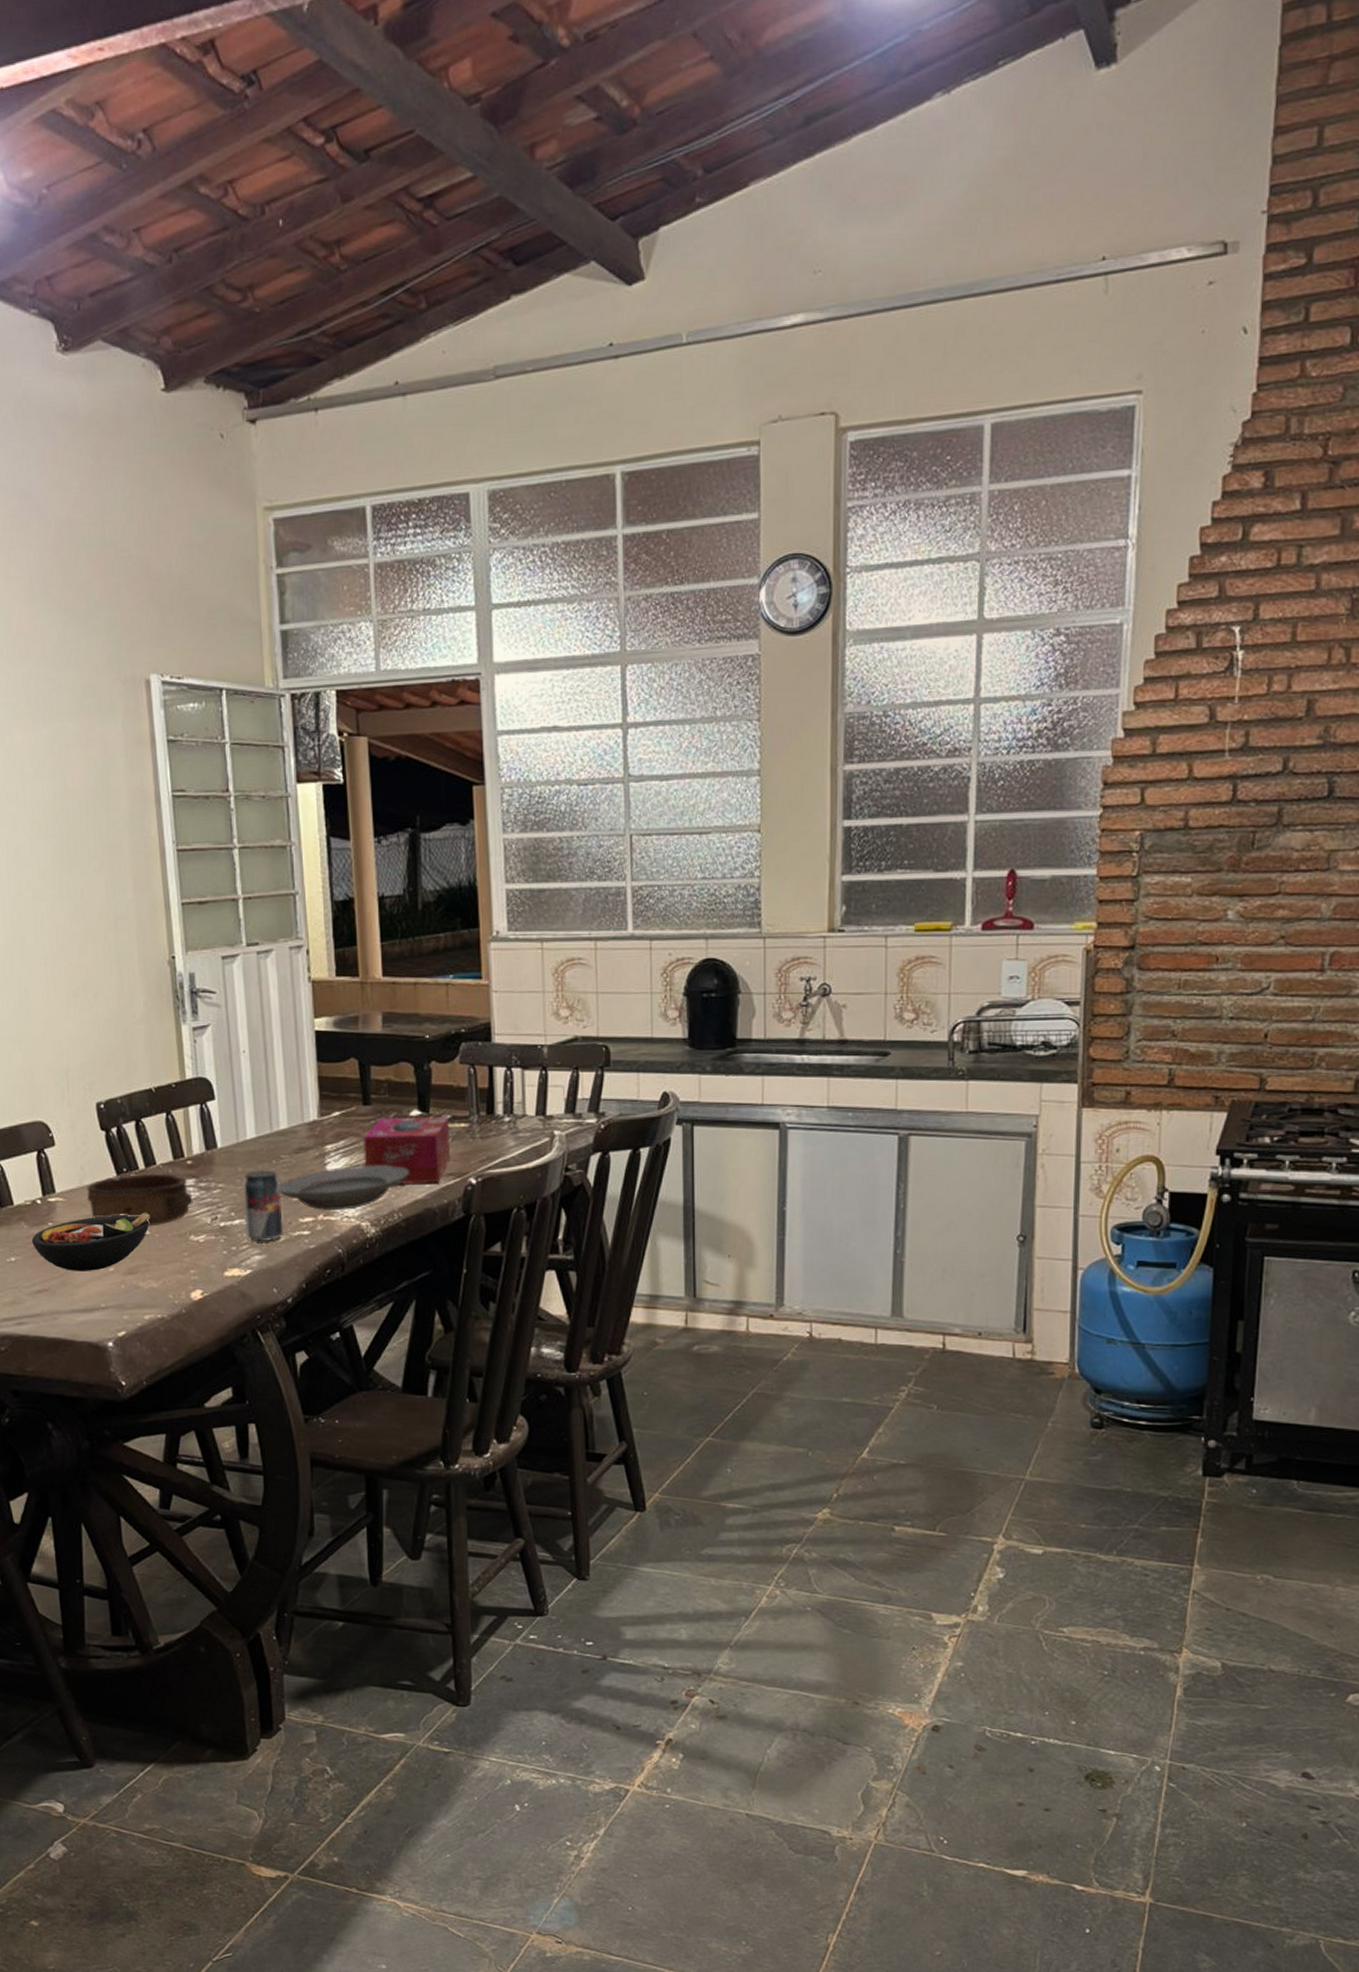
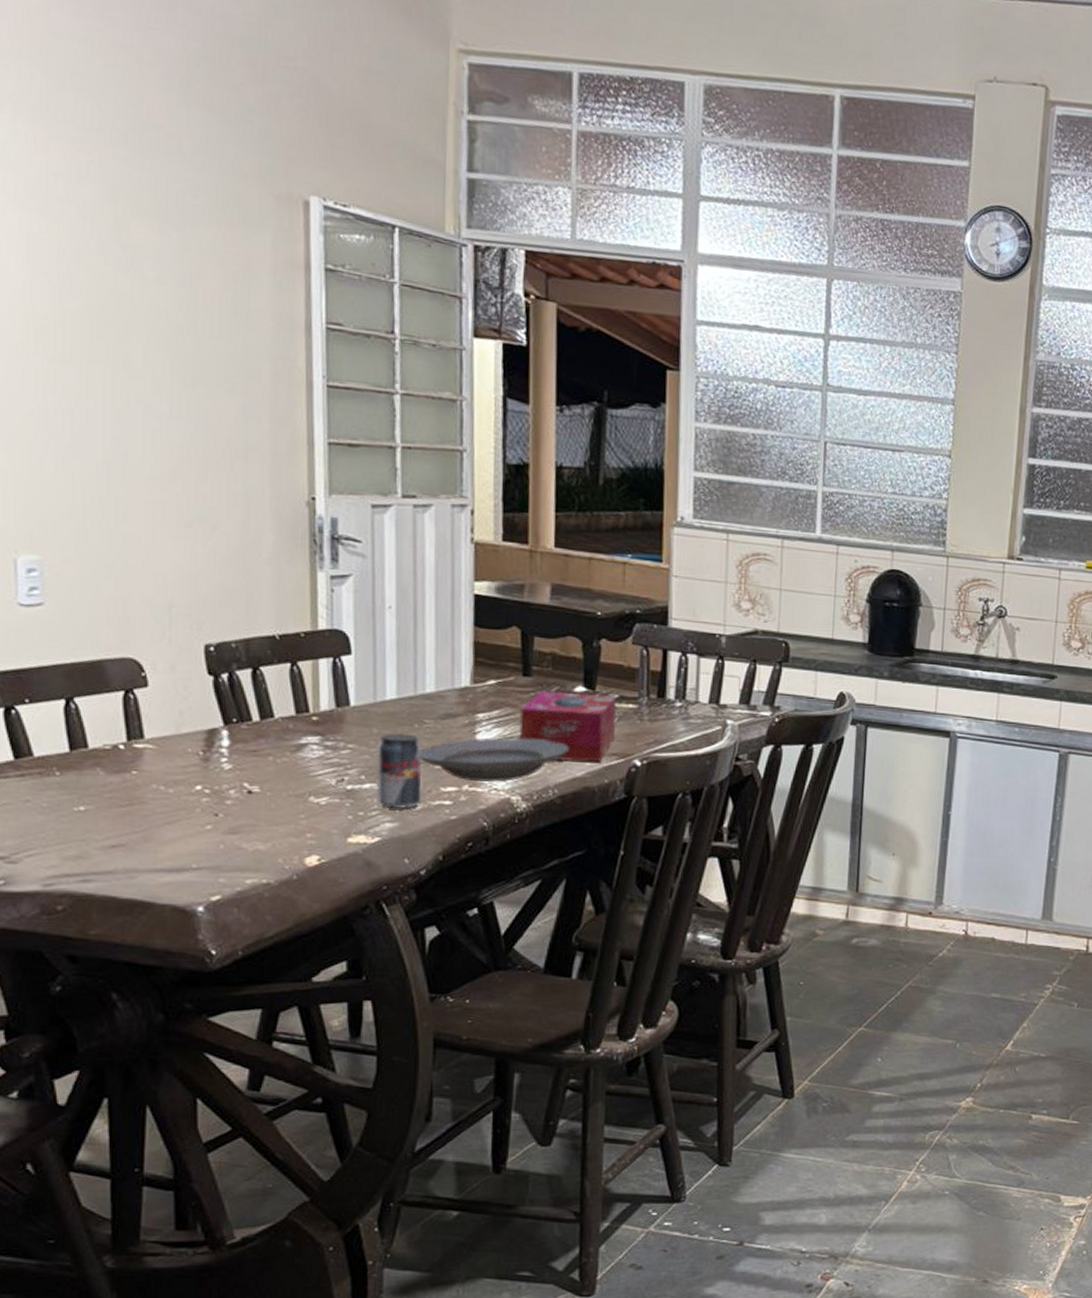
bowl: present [31,1214,150,1271] -> none [108,768,261,828]
bowl: present [87,1174,193,1227] -> none [185,726,316,784]

